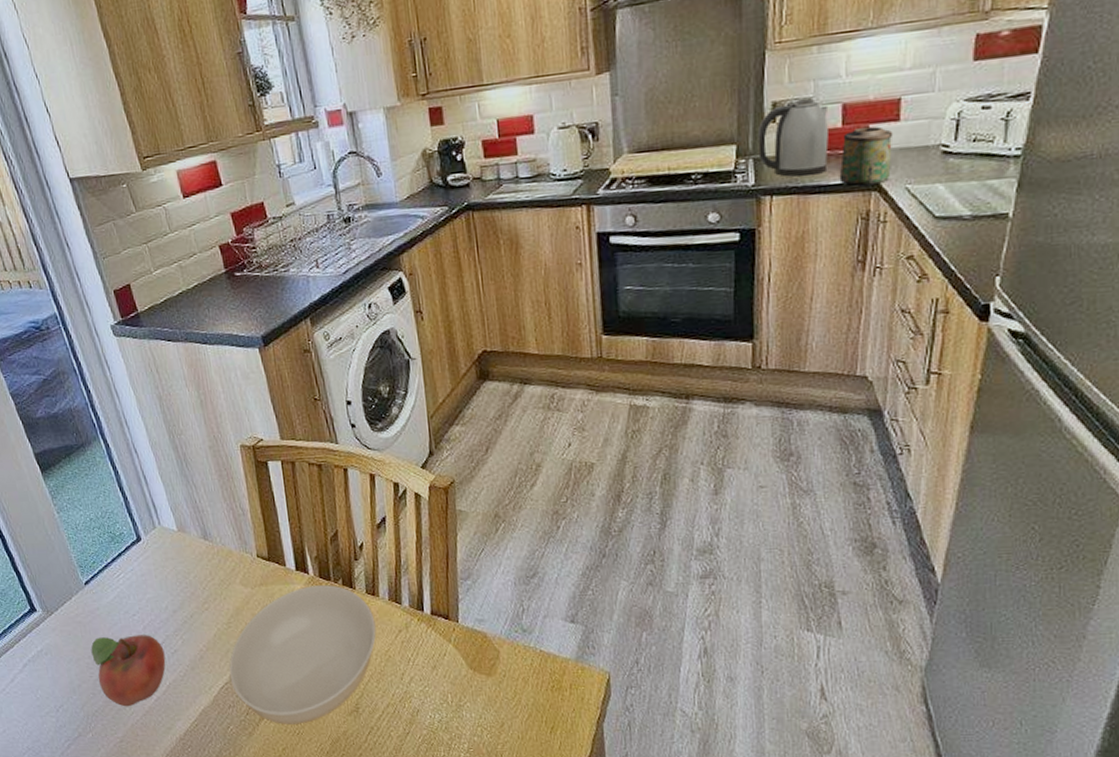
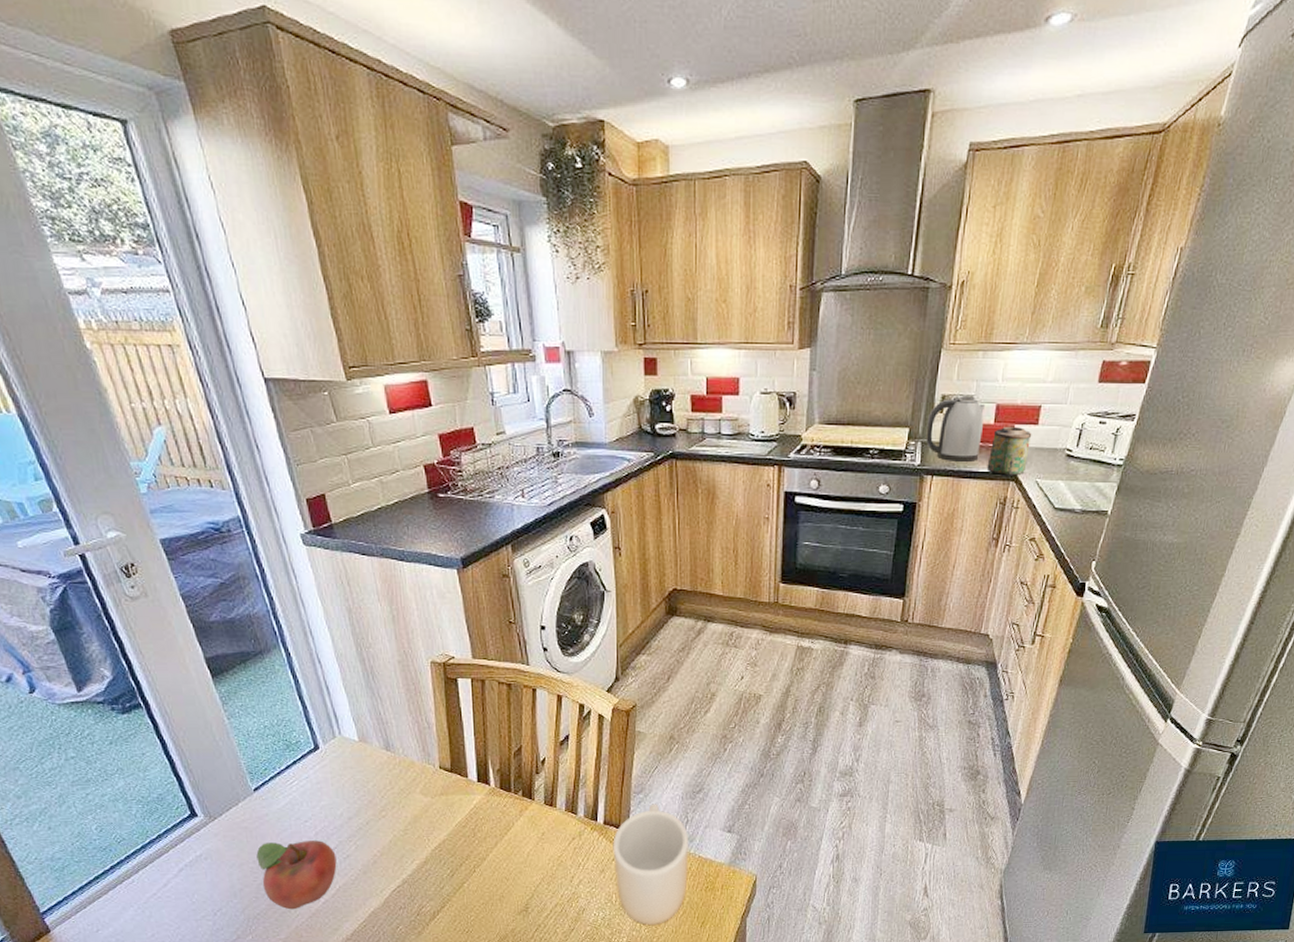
bowl: present [229,585,377,724] -> none [402,796,551,924]
mug: none [442,591,531,731] -> present [613,803,689,926]

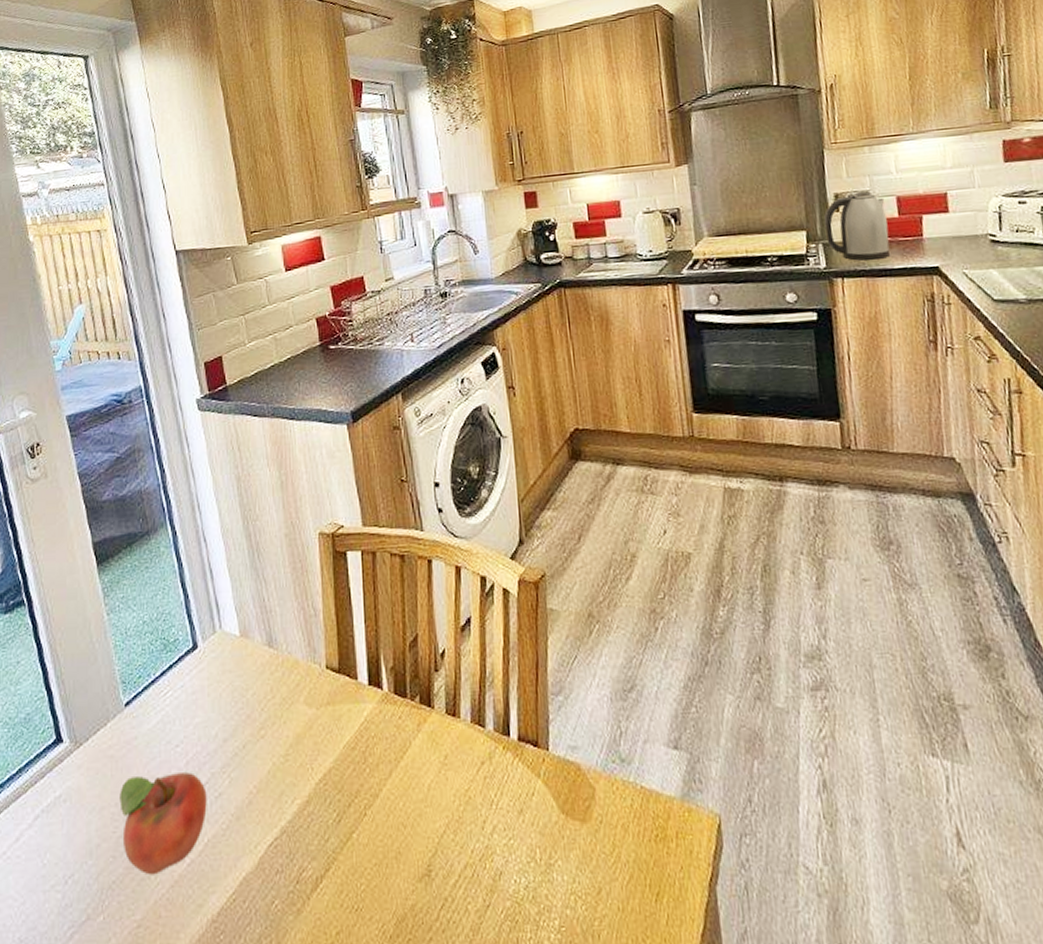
mug: present [613,803,689,926] -> none [530,709,631,900]
canister: present [987,426,1032,476] -> none [900,216,948,270]

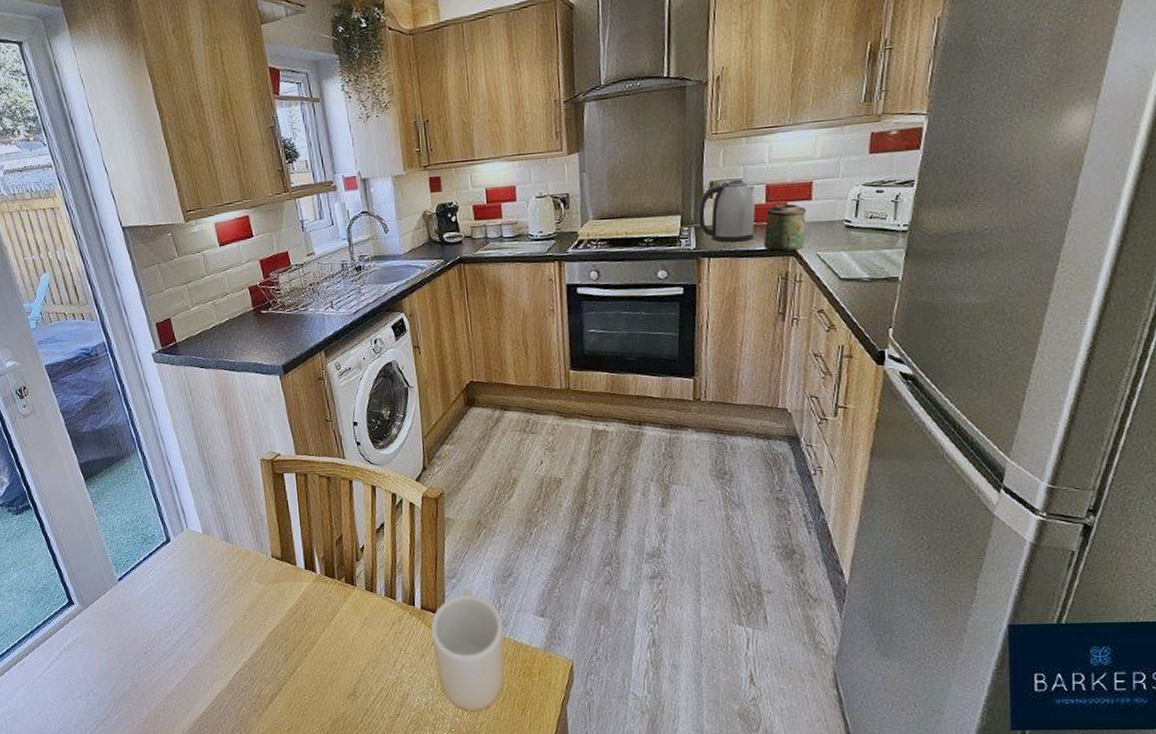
fruit: present [119,772,207,875] -> none [121,626,188,691]
mug: none [530,709,631,900] -> present [430,588,506,712]
canister: none [900,216,948,270] -> present [763,203,807,252]

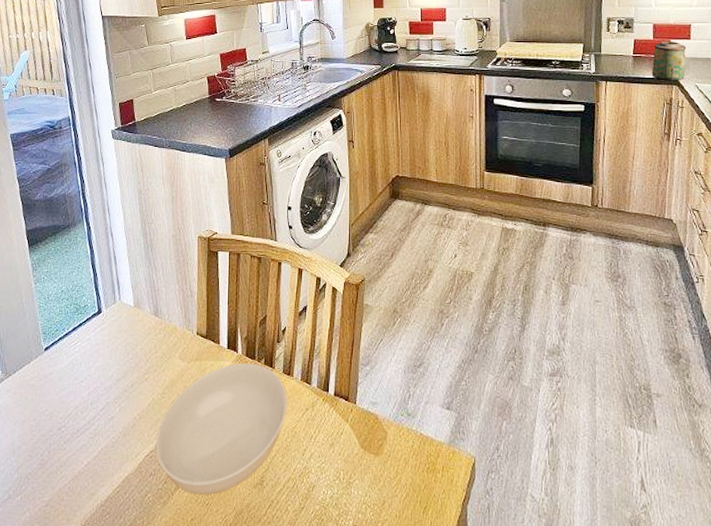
bowl: none [243,582,374,707] -> present [155,363,287,495]
mug: present [430,588,506,712] -> none [342,376,412,508]
kettle: present [698,180,755,243] -> none [597,18,644,70]

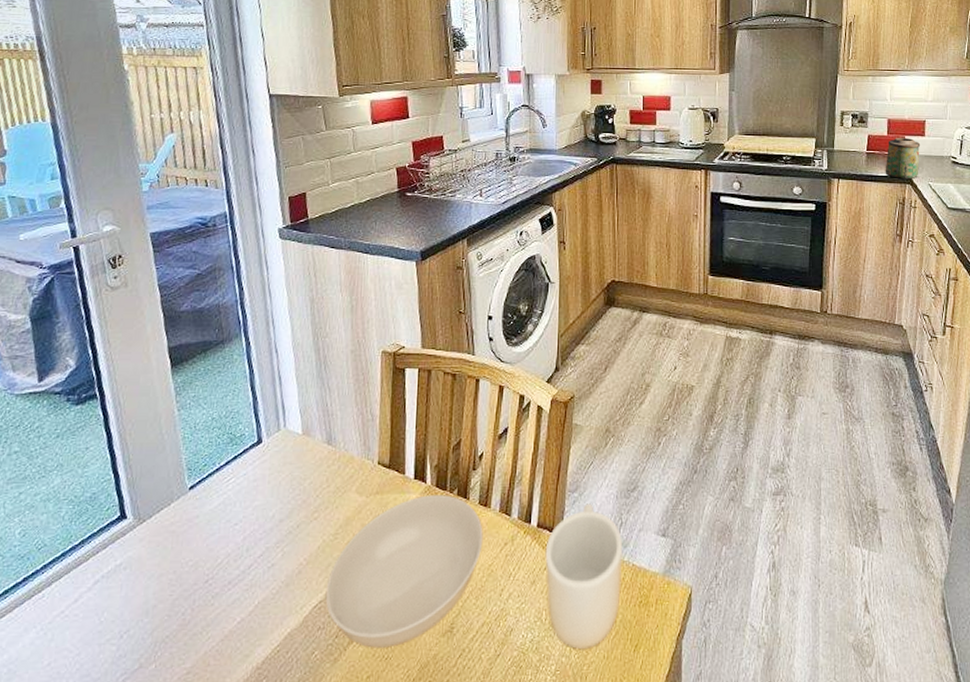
mug: none [342,376,412,508] -> present [545,503,623,650]

